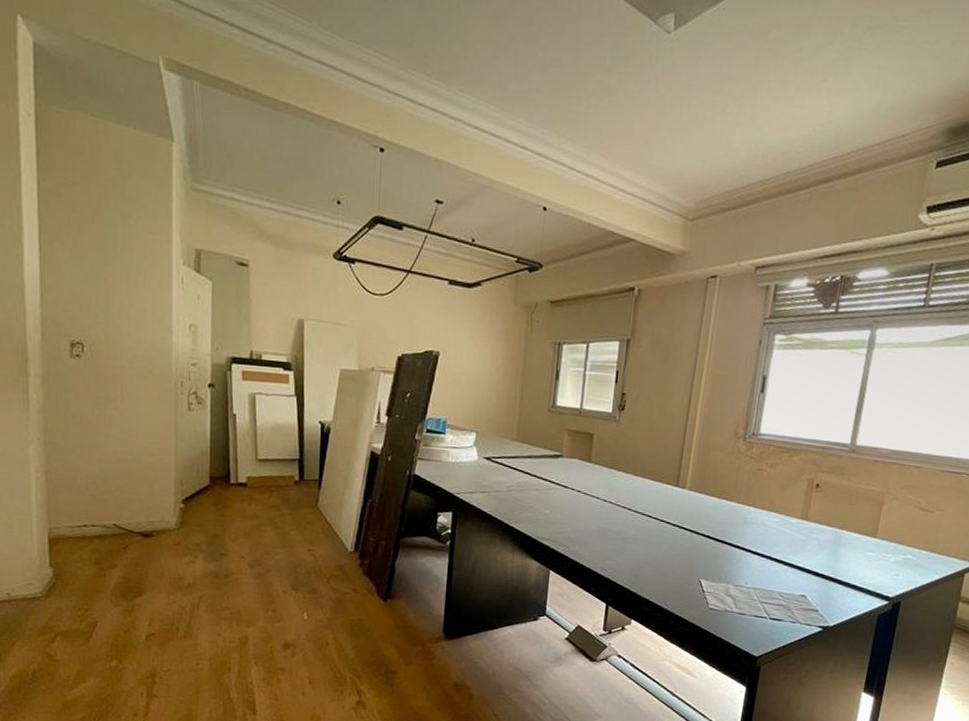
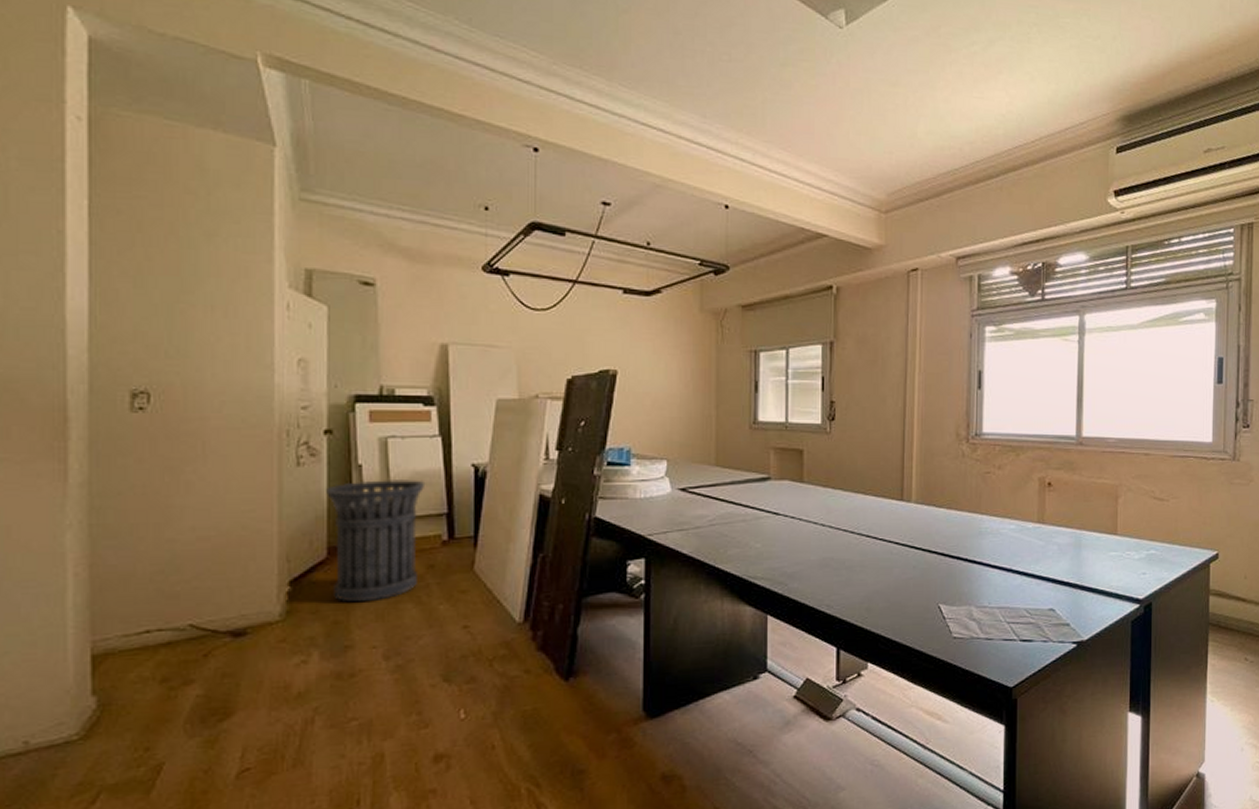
trash can: none [209,427,284,523] -> present [326,480,426,603]

